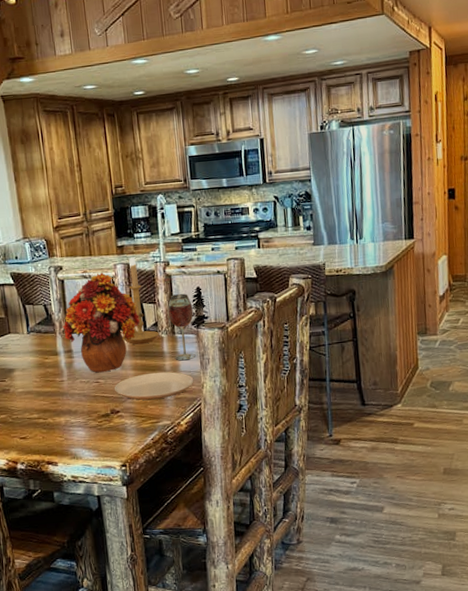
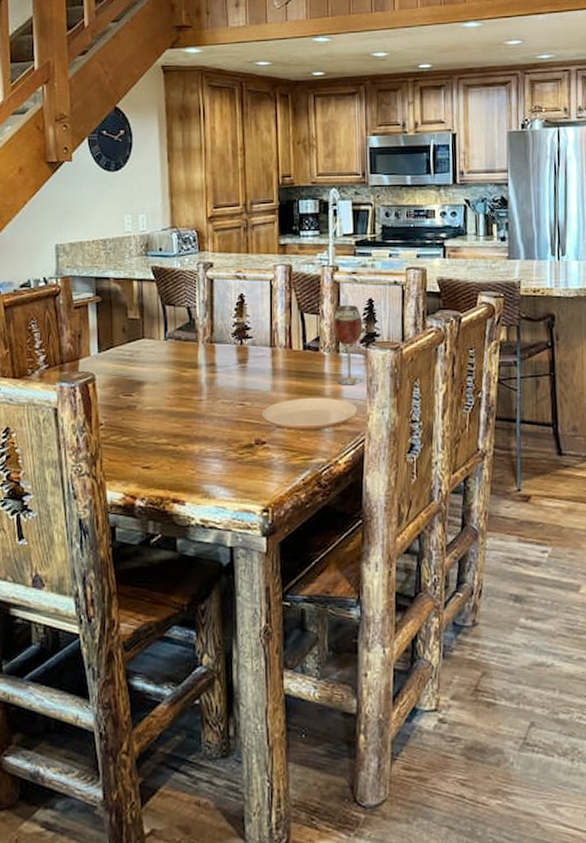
flower arrangement: present [62,272,141,373] -> none [206,273,300,393]
candle holder: present [122,257,160,345] -> none [276,258,321,363]

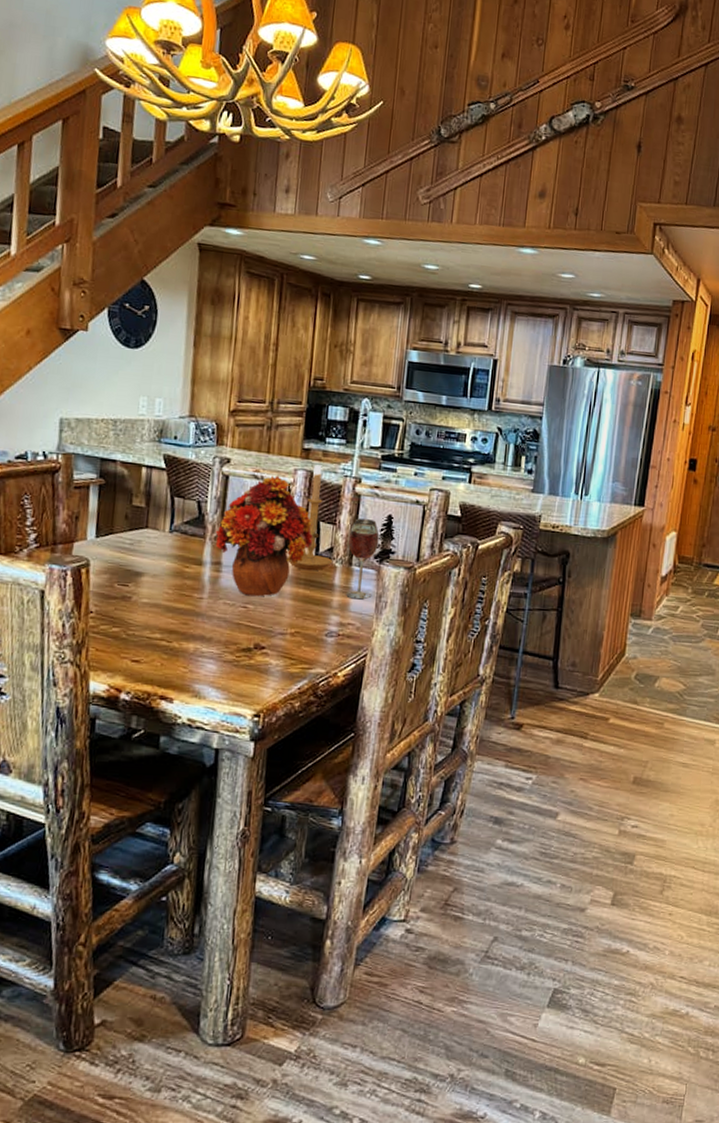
flower arrangement: none [206,273,300,393] -> present [215,475,314,597]
plate: present [261,397,358,431] -> none [264,607,364,641]
candle holder: none [276,258,321,363] -> present [287,465,333,571]

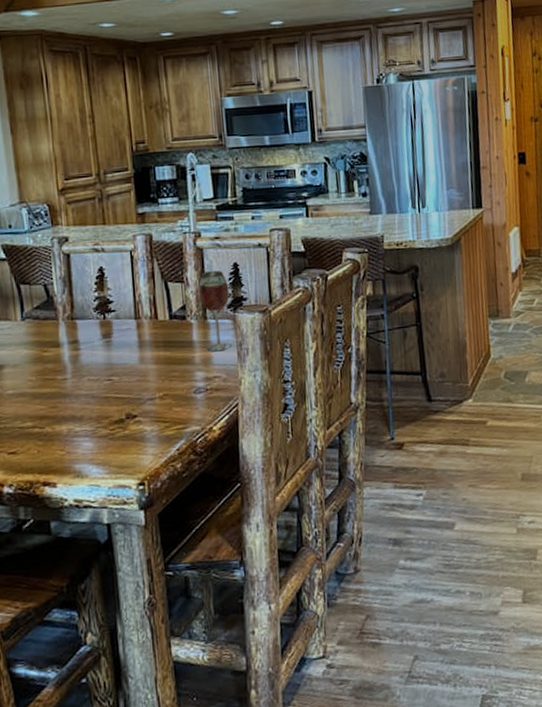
flower arrangement: present [215,475,314,597] -> none [66,245,165,369]
candle holder: present [287,465,333,571] -> none [142,227,188,333]

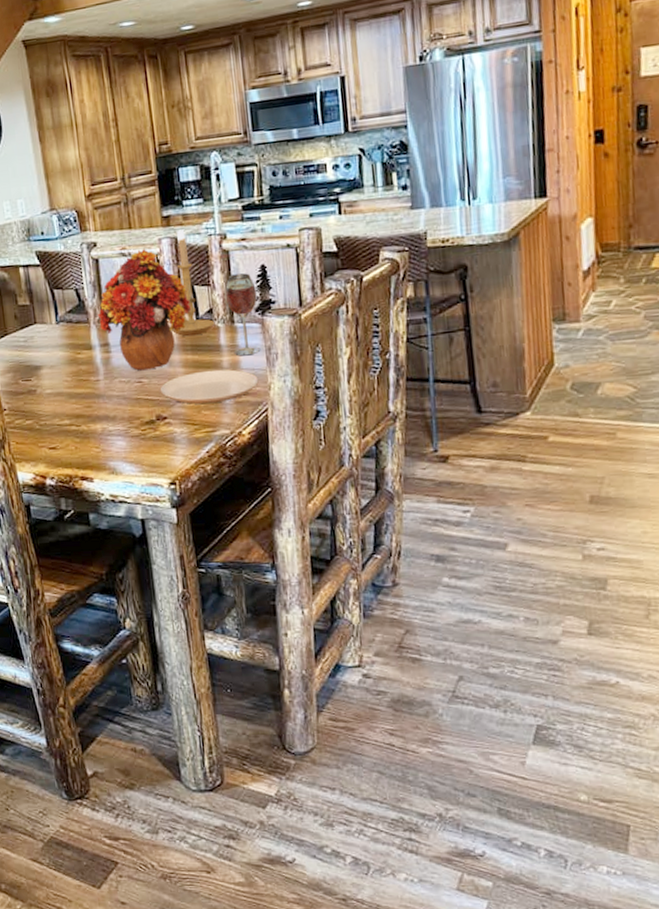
flower arrangement: none [66,245,165,369] -> present [97,249,192,371]
plate: none [130,365,230,401] -> present [160,369,259,405]
candle holder: none [142,227,188,333] -> present [169,229,215,337]

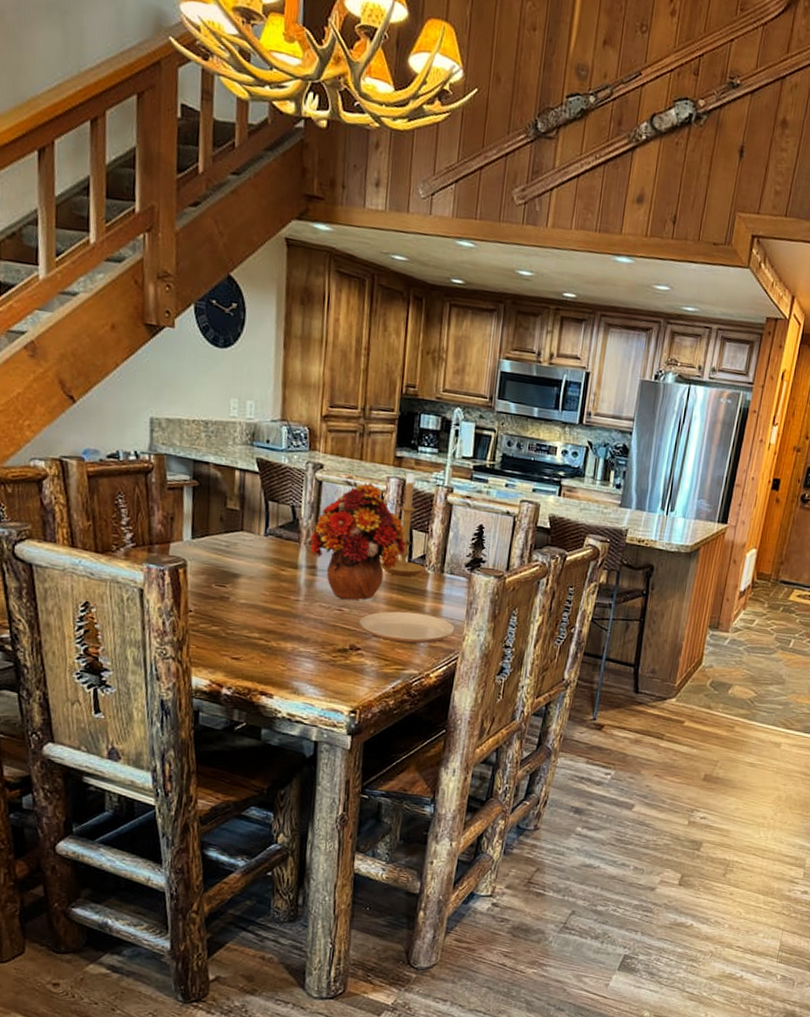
wineglass: present [225,273,260,356] -> none [438,527,471,606]

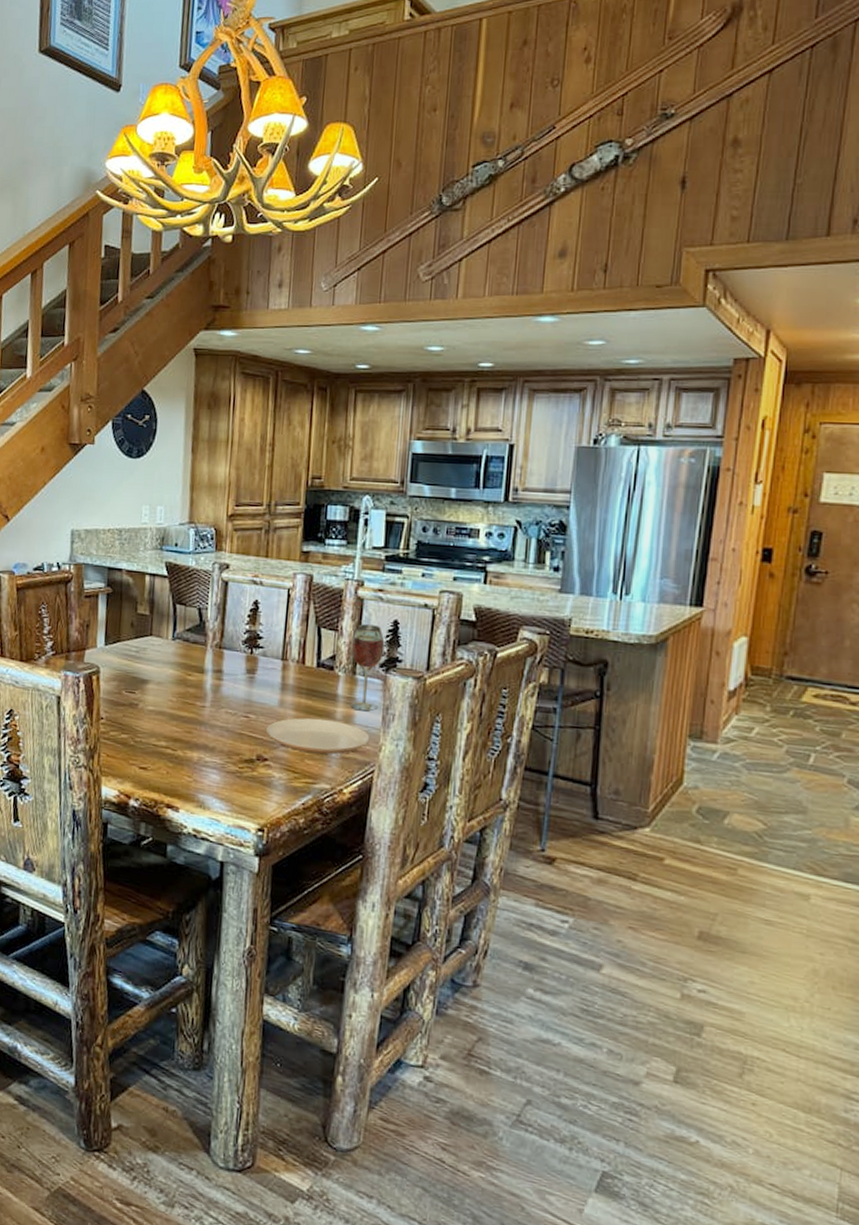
flower arrangement: present [310,482,407,601] -> none [216,580,315,706]
candle holder: present [380,473,426,577] -> none [288,568,336,680]
wineglass: none [438,527,471,606] -> present [351,624,385,712]

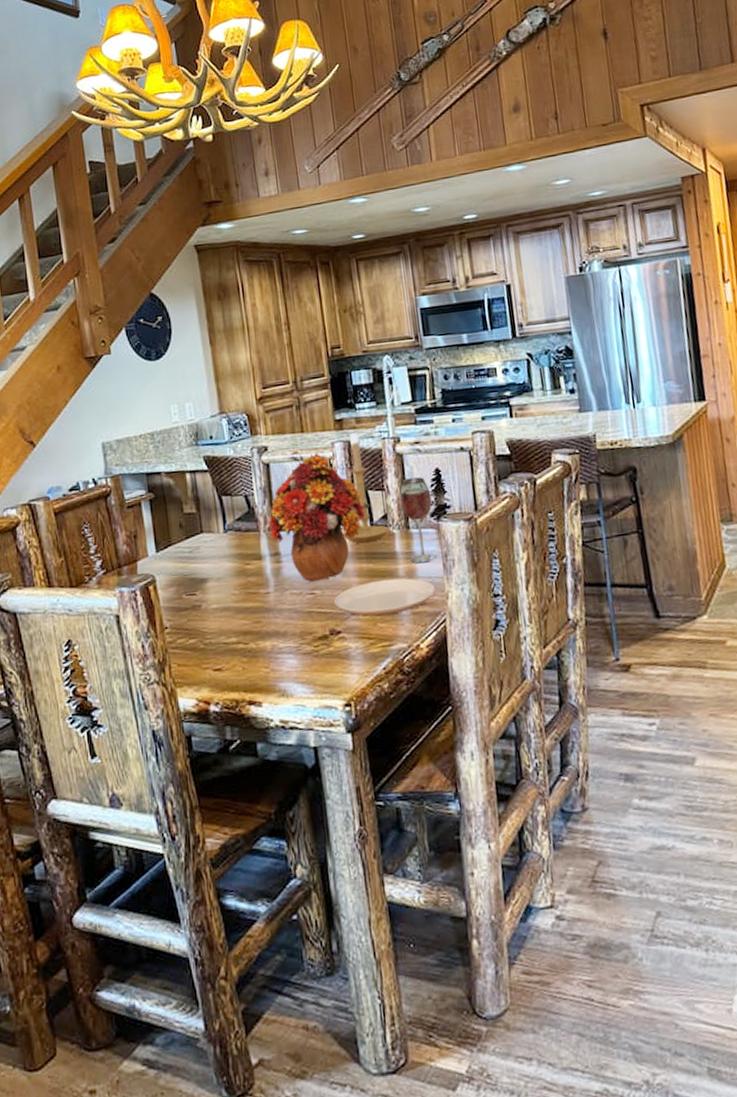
flower arrangement: none [216,580,315,706] -> present [267,453,366,582]
candle holder: none [288,568,336,680] -> present [343,433,390,544]

